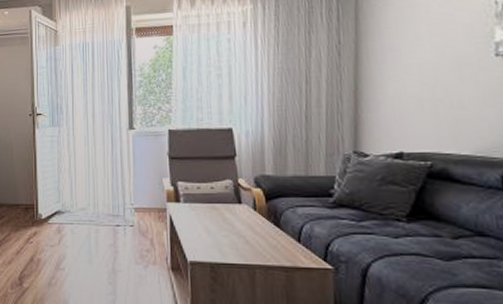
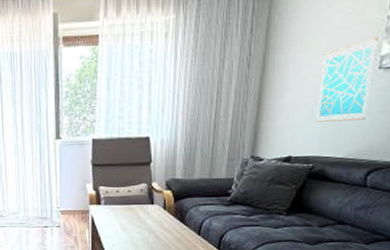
wall art: none [425,23,489,114] -> present [315,37,378,122]

